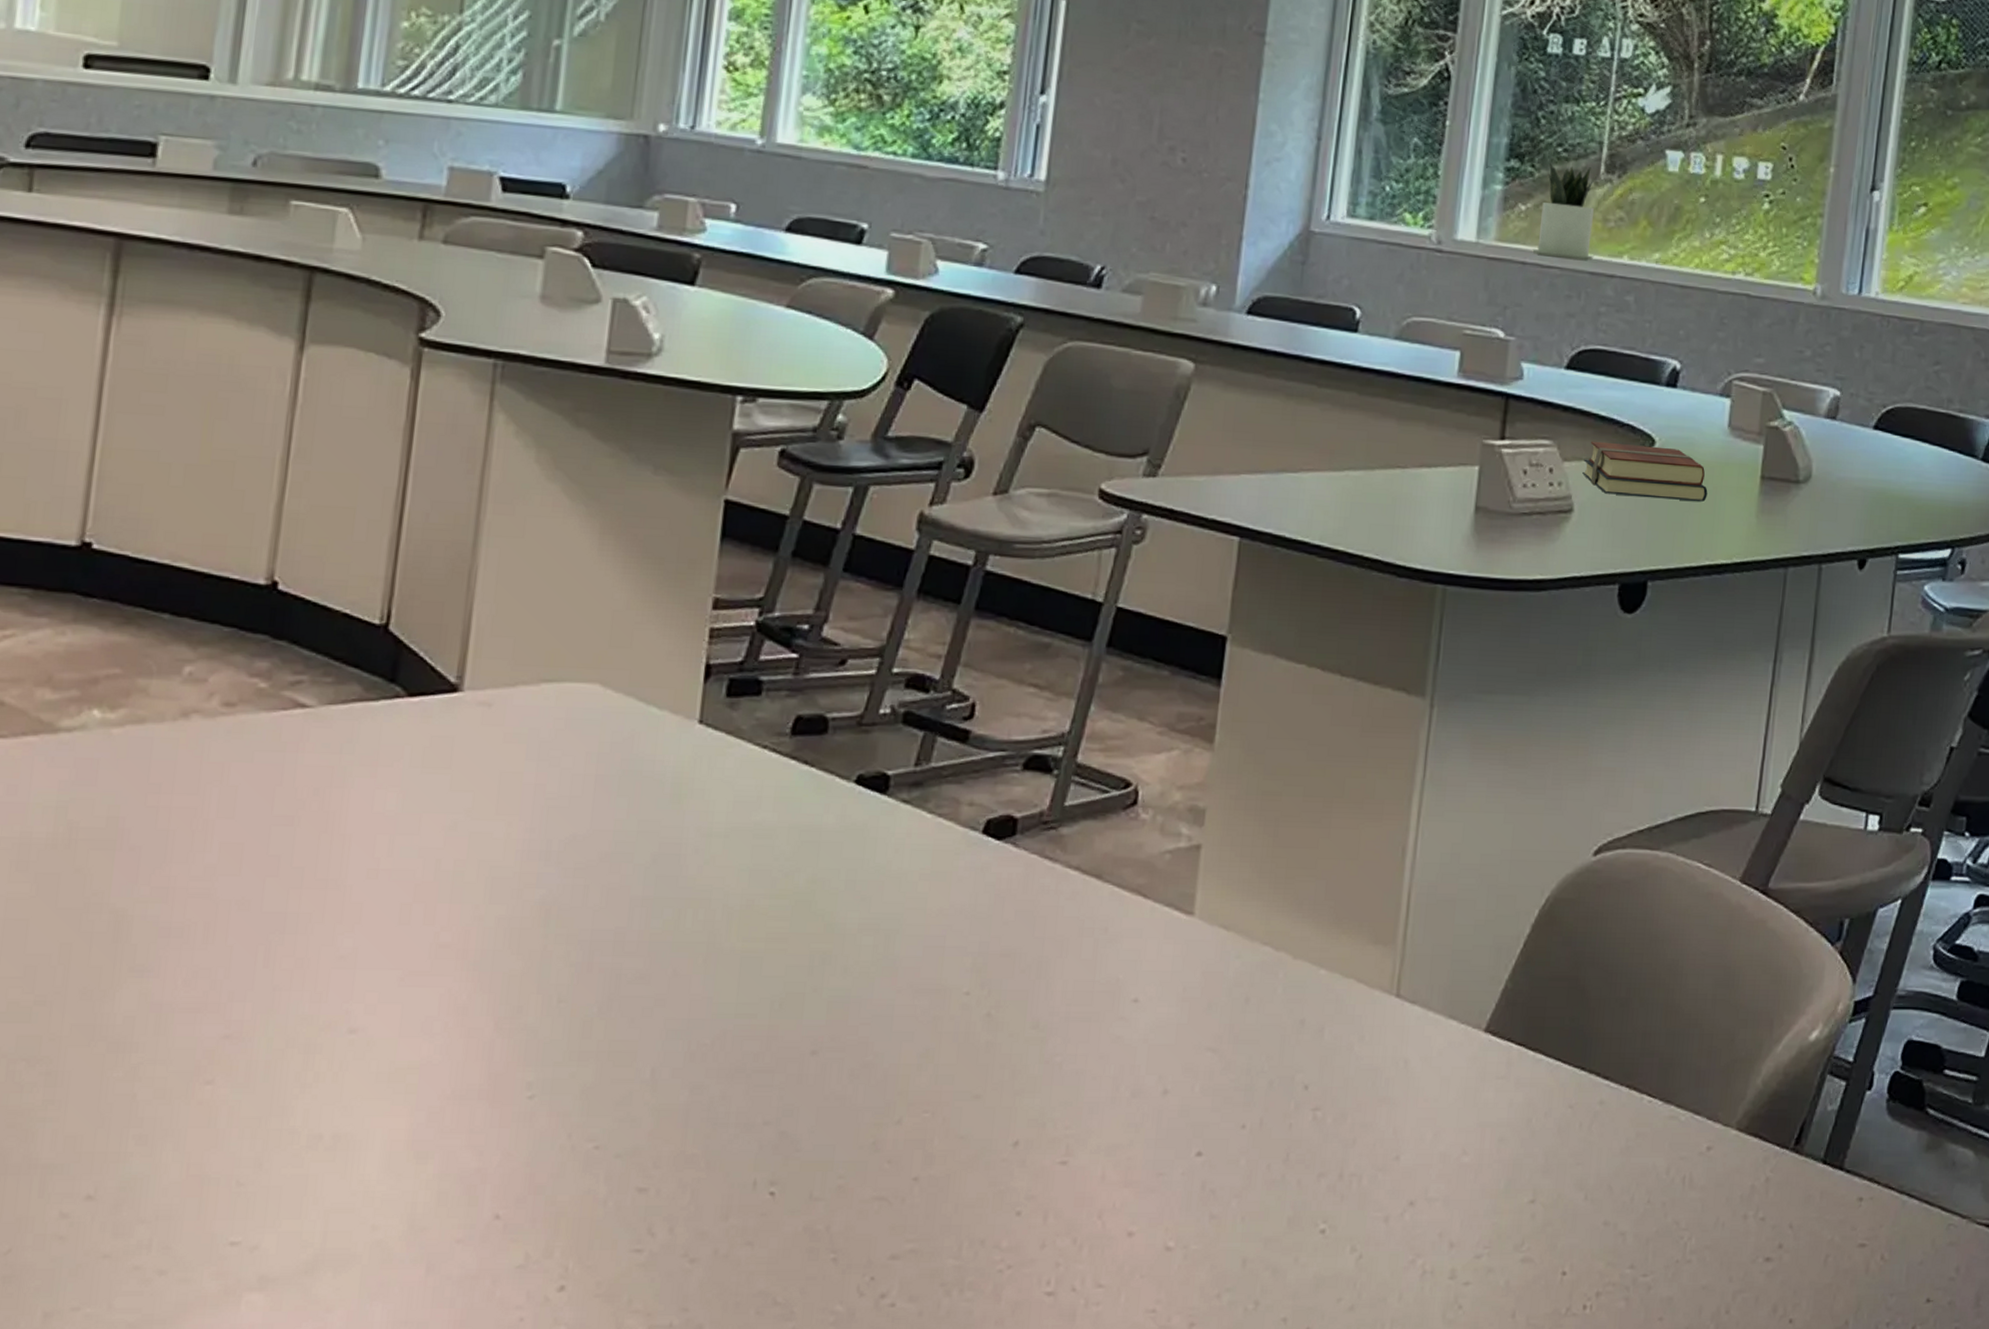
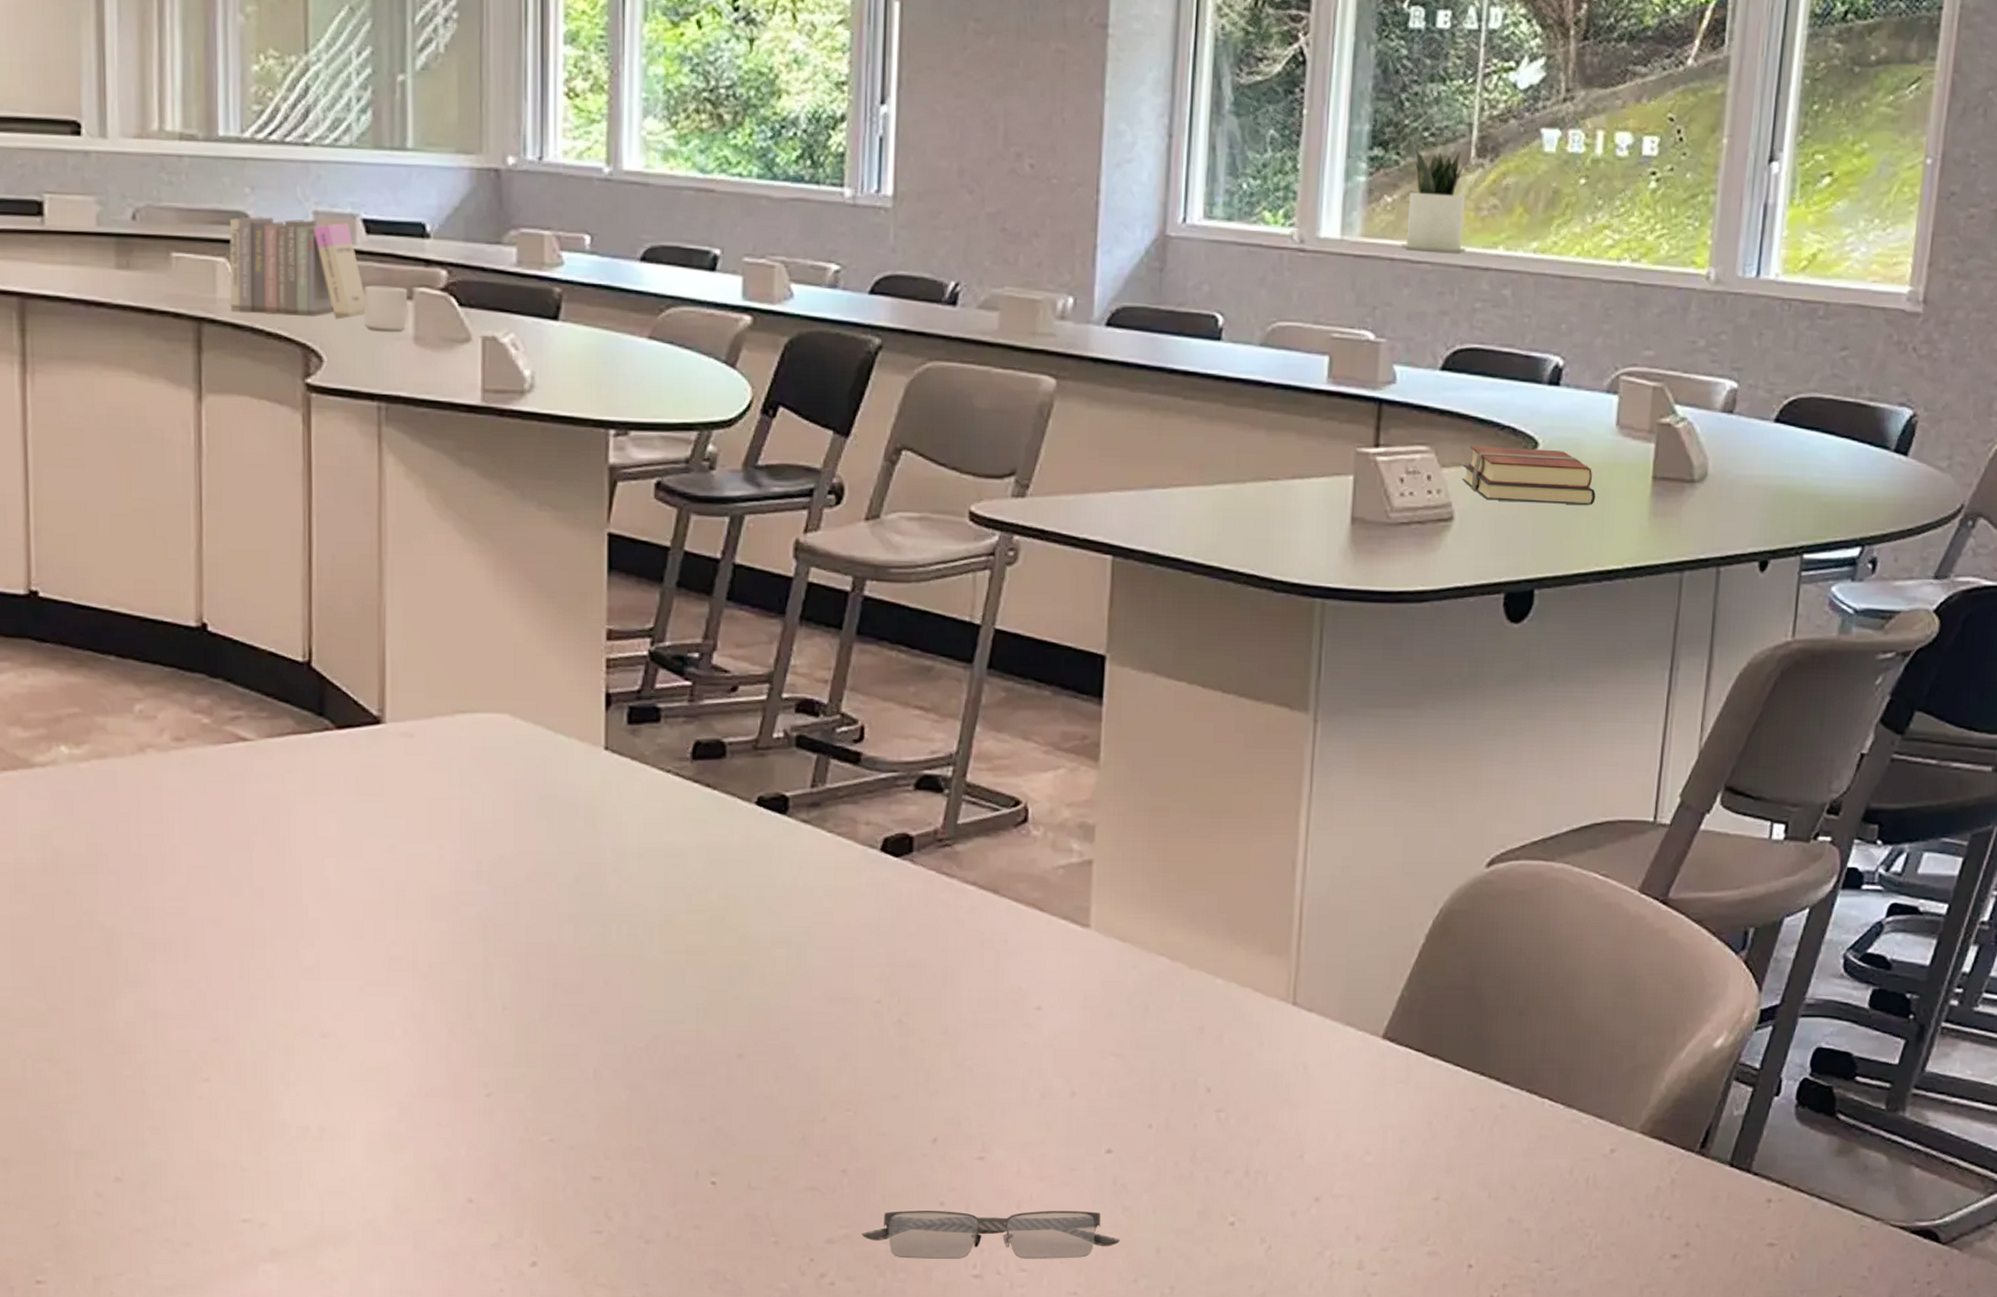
books: none [347,169,495,276] -> present [229,216,366,320]
mug: none [490,242,540,291] -> present [364,285,408,333]
glasses: none [928,1219,1206,1275] -> present [861,1210,1121,1259]

